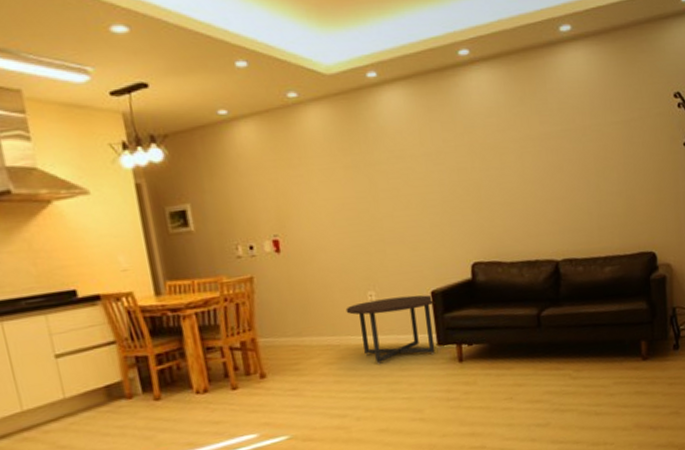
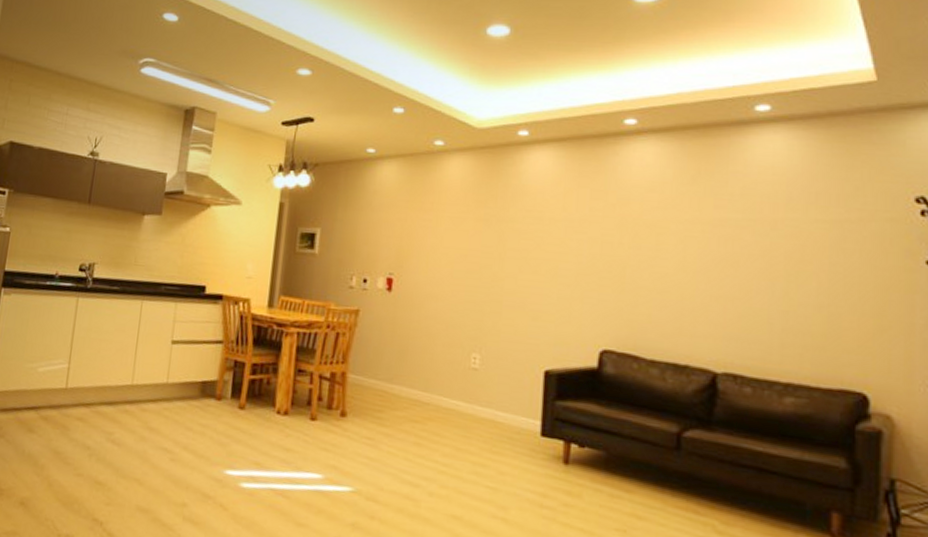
coffee table: present [345,295,435,364] -> none [444,363,547,445]

